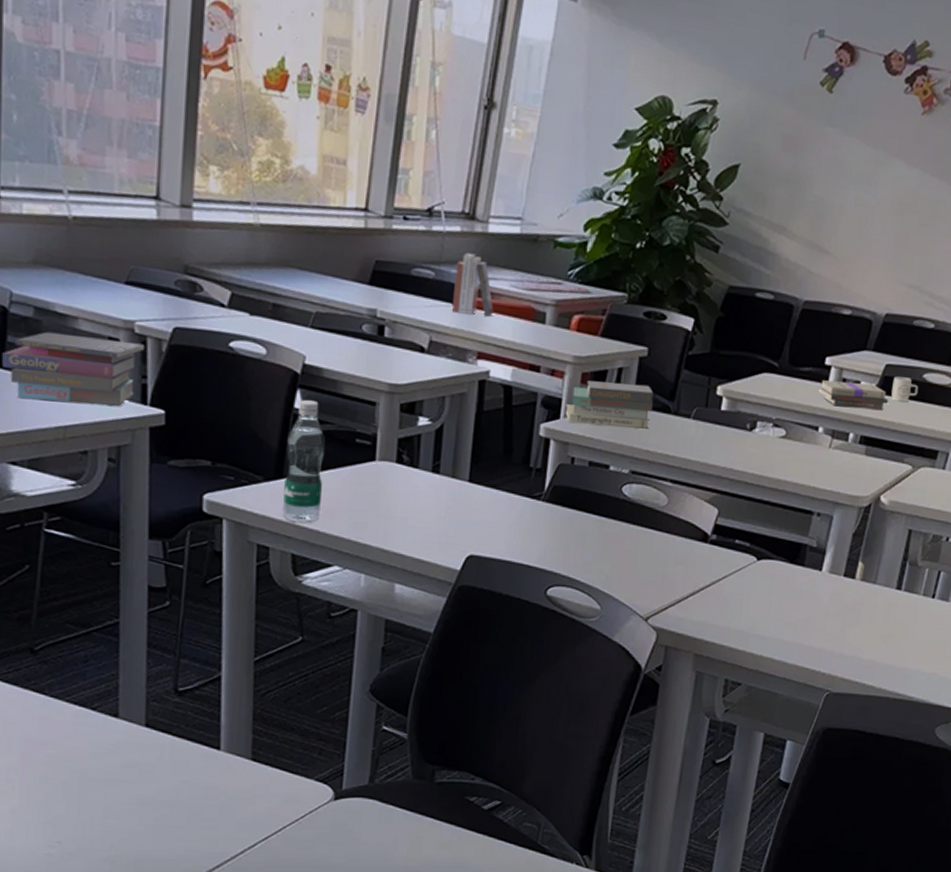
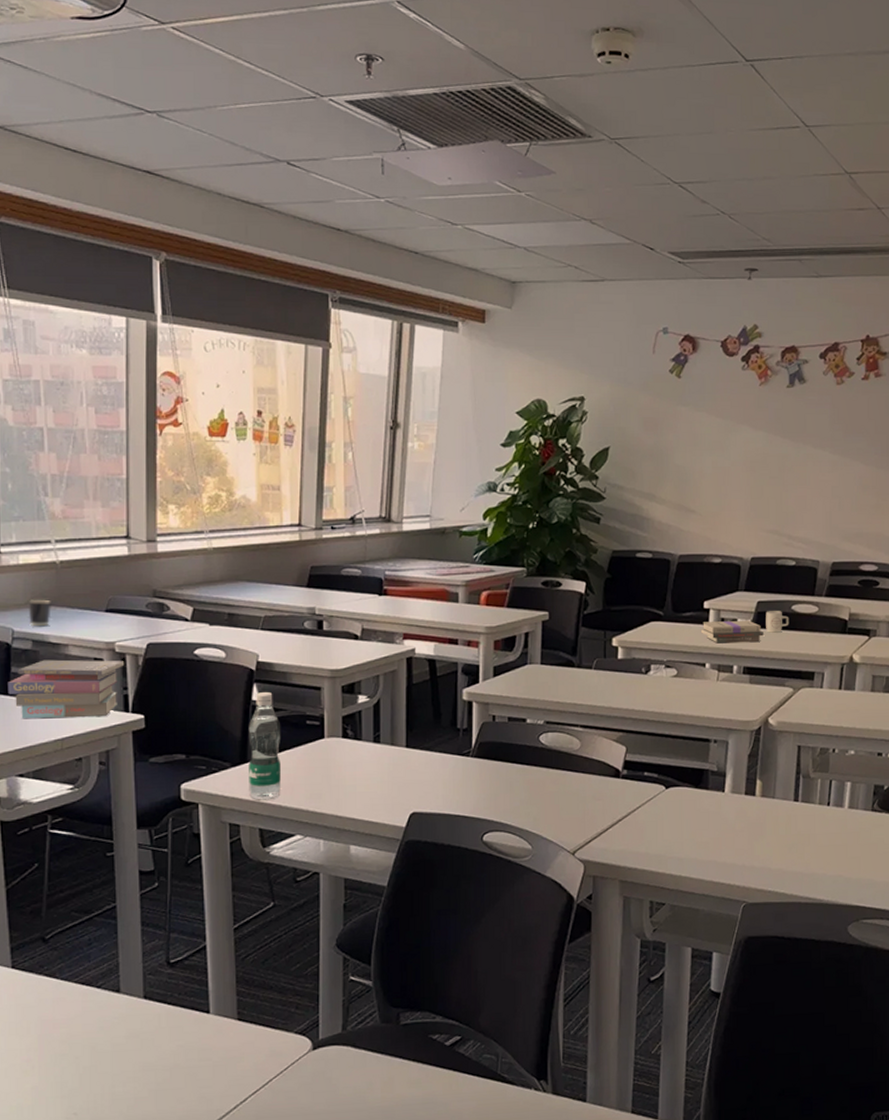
mug: none [30,258,61,292] -> present [28,599,53,627]
books: present [452,252,494,318] -> none [378,550,414,603]
books: present [565,380,654,429] -> none [483,644,558,686]

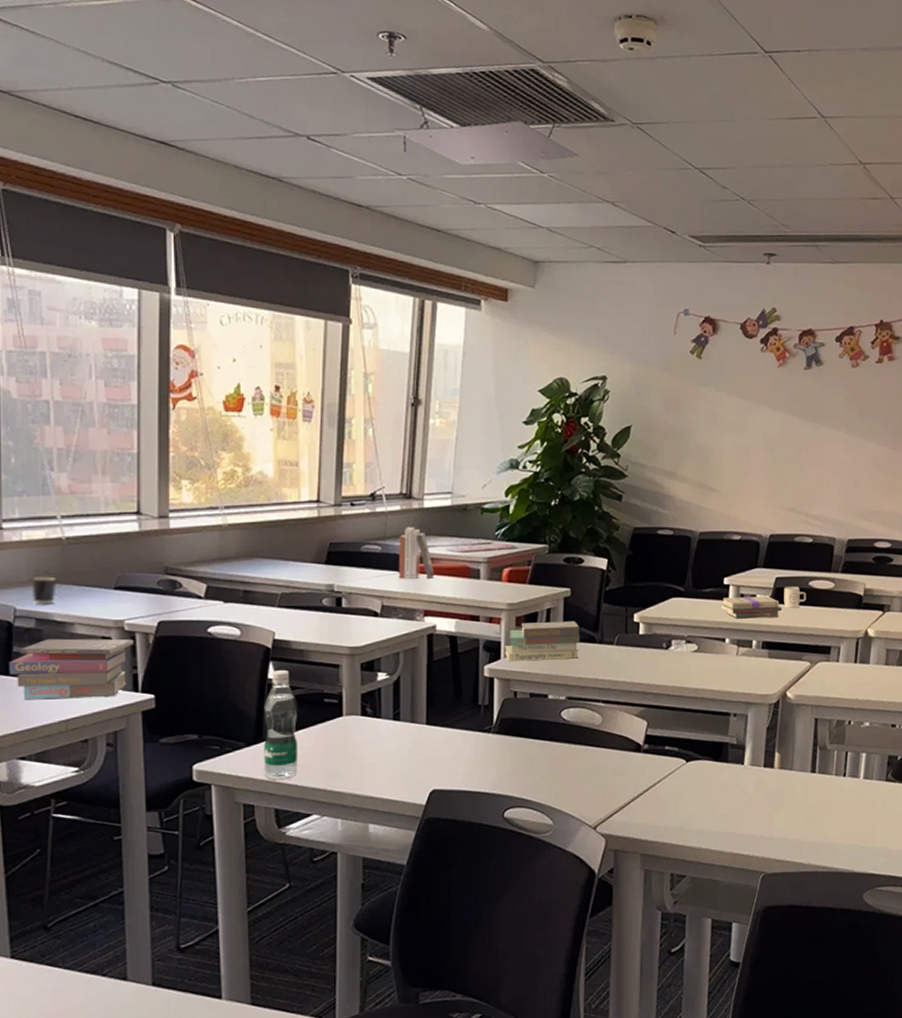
books: none [378,550,414,603] -> present [399,527,435,580]
books: none [483,644,558,686] -> present [505,620,580,662]

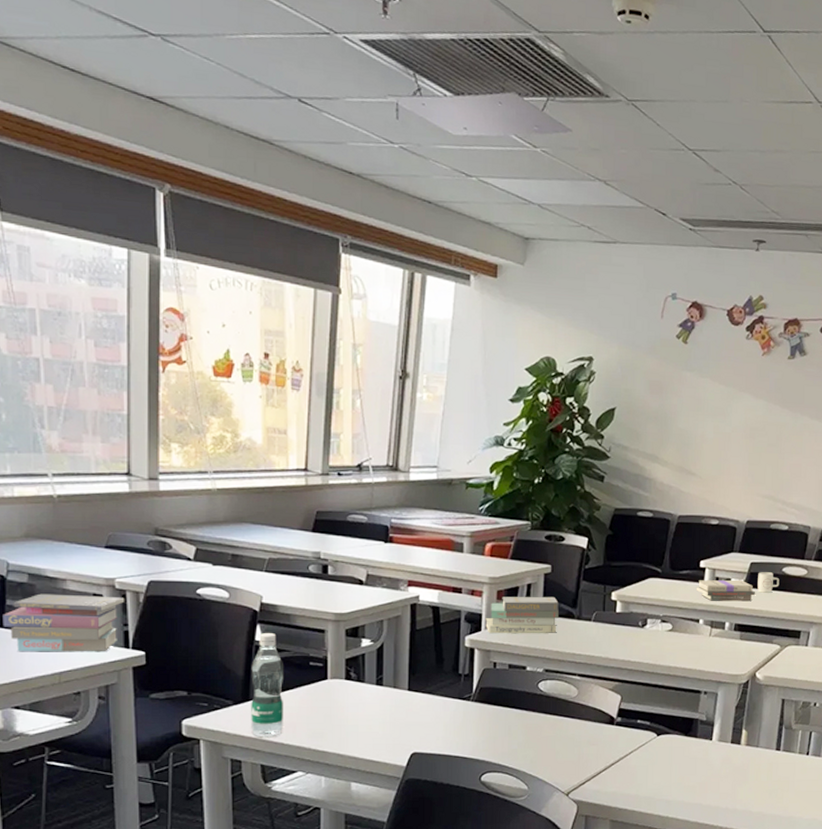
mug: present [31,576,58,605] -> none [23,532,50,560]
books: present [399,527,435,580] -> none [384,498,419,551]

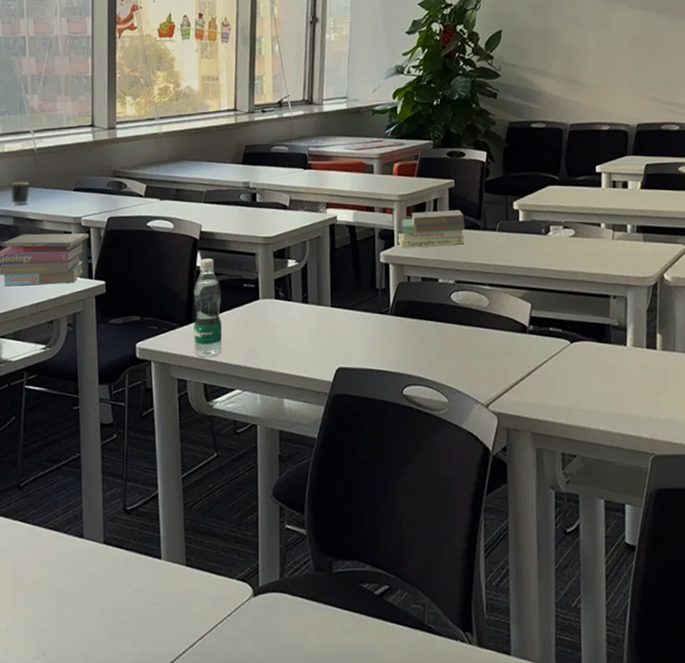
mug: none [23,532,50,560] -> present [11,181,31,206]
books: present [697,580,755,601] -> none [595,182,654,205]
mug: present [757,572,780,593] -> none [654,172,677,193]

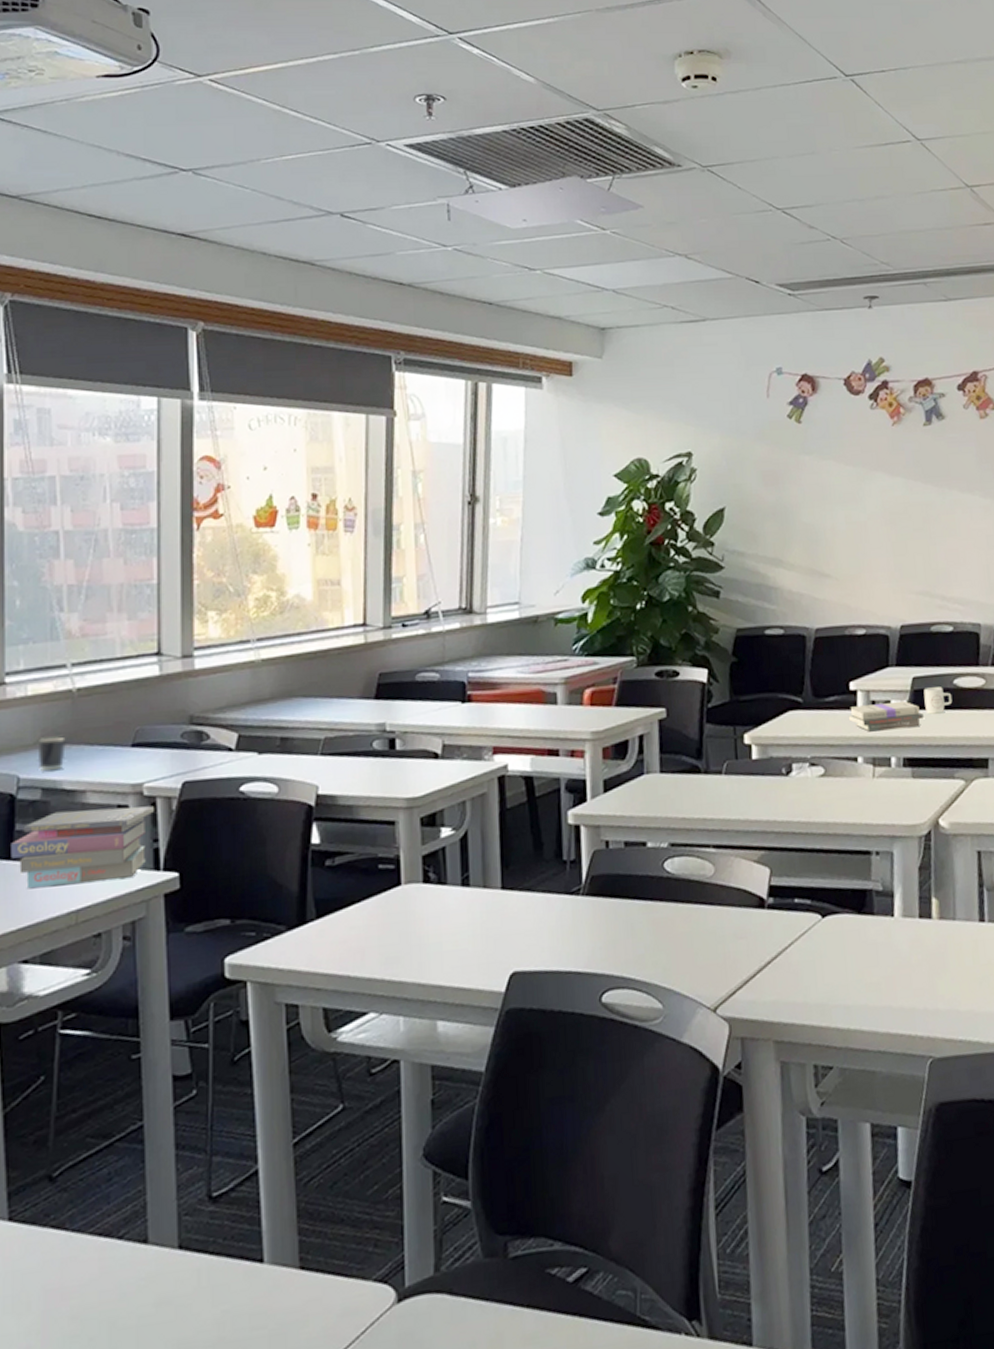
bottle: present [193,259,222,359] -> none [307,832,349,973]
books: present [397,209,465,249] -> none [591,747,681,804]
books: none [595,182,654,205] -> present [849,700,924,732]
mug: none [654,172,677,193] -> present [923,687,953,715]

